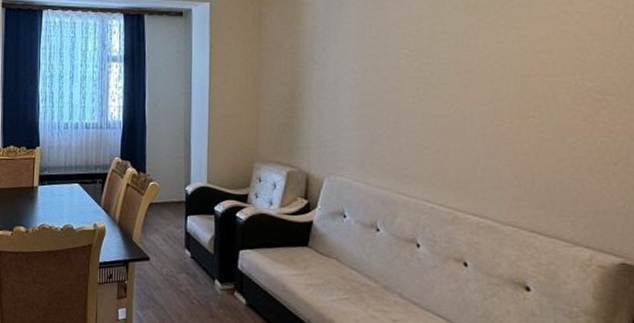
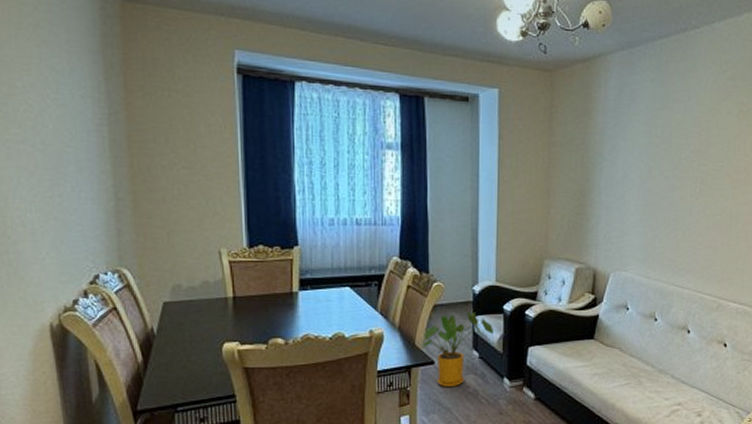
house plant: none [138,211,205,285] -> present [421,311,493,388]

